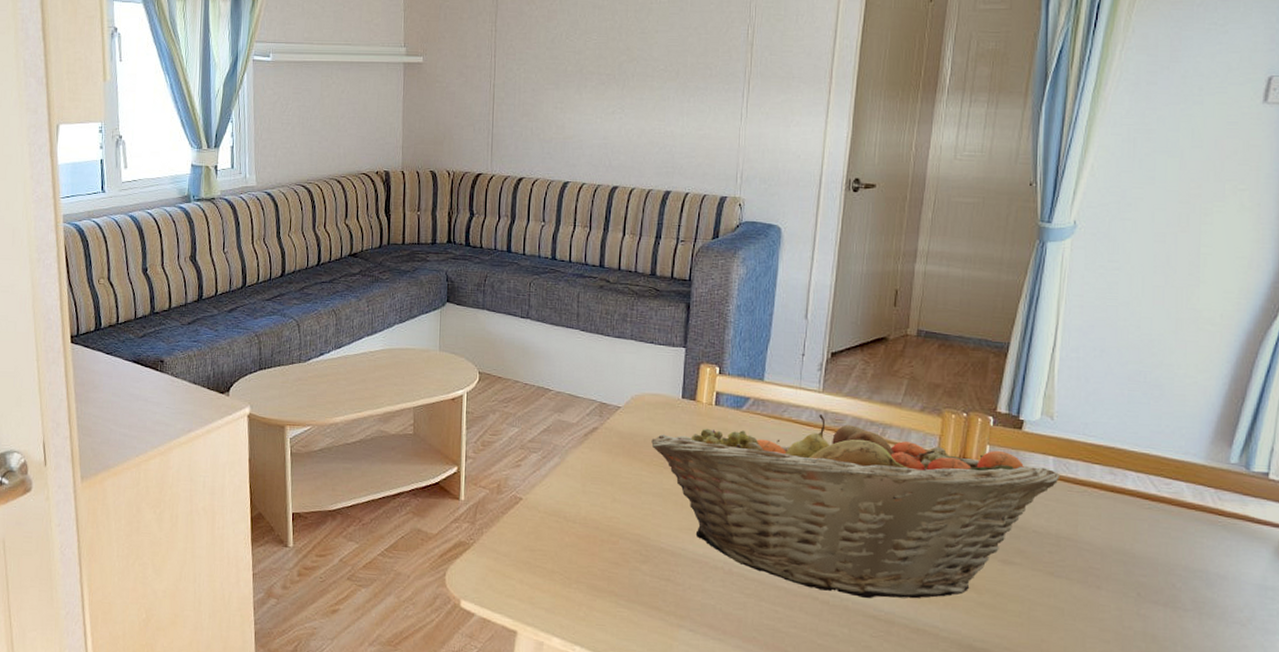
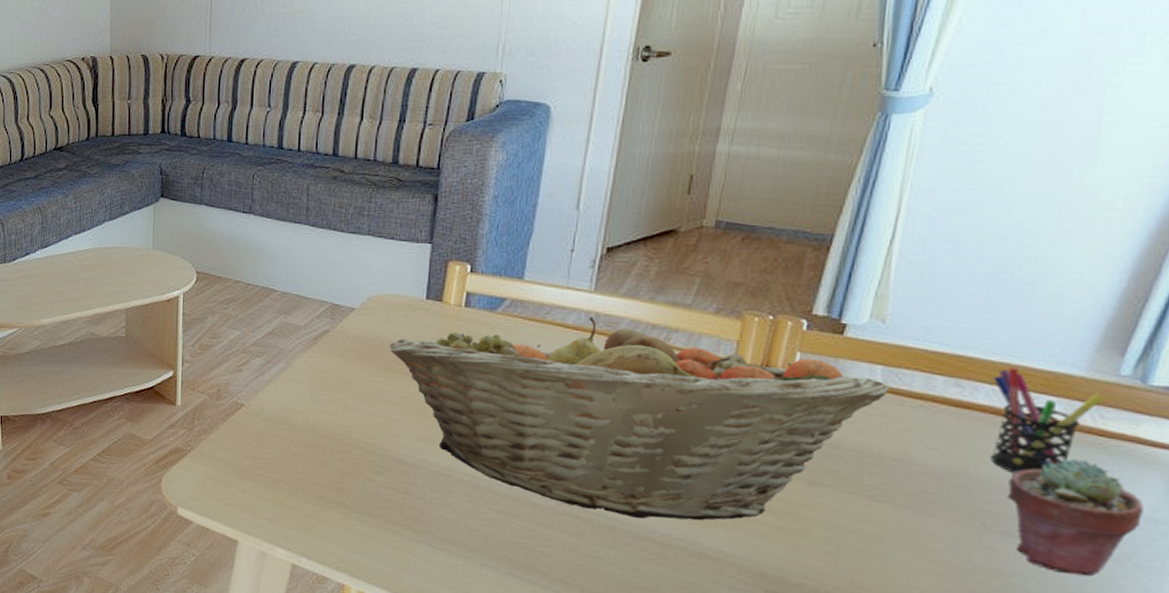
pen holder: none [1137,457,1221,549] -> present [990,367,1105,474]
potted succulent: none [1155,535,1256,639] -> present [1007,458,1144,577]

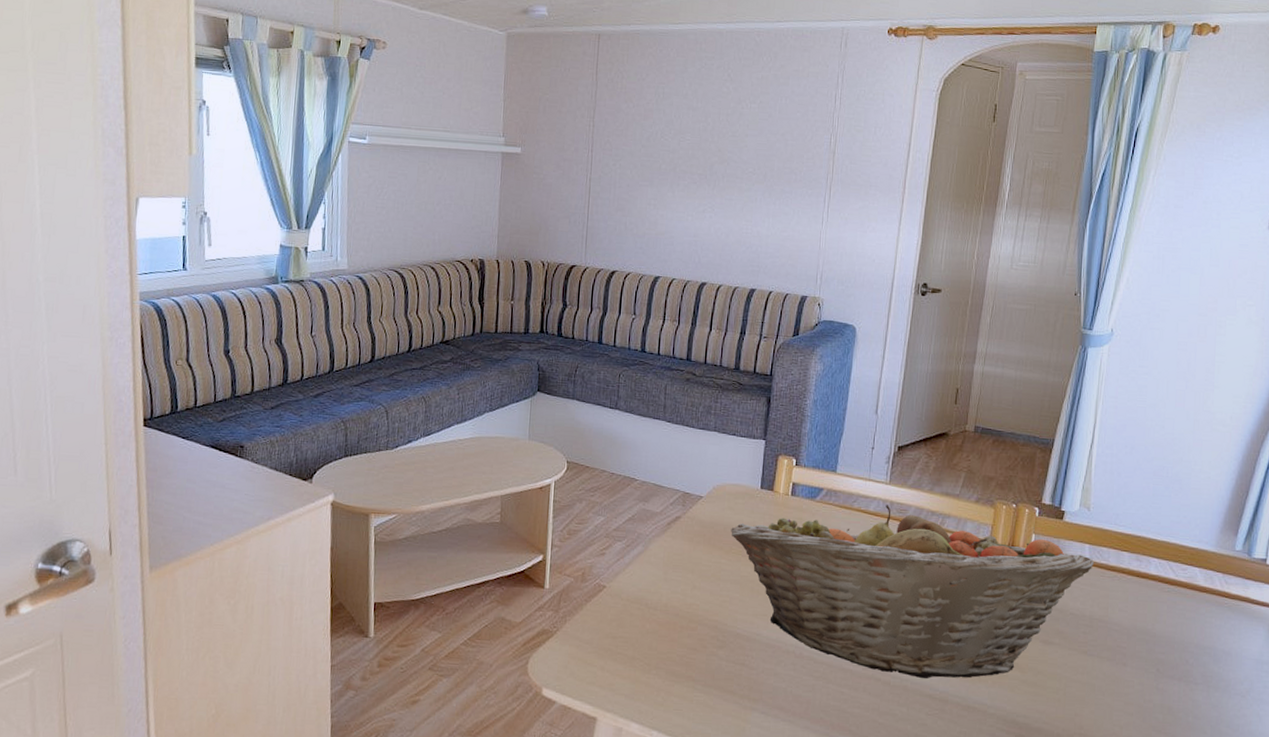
pen holder: present [990,367,1105,474] -> none [1159,545,1228,629]
potted succulent: present [1007,458,1144,577] -> none [1172,615,1255,709]

